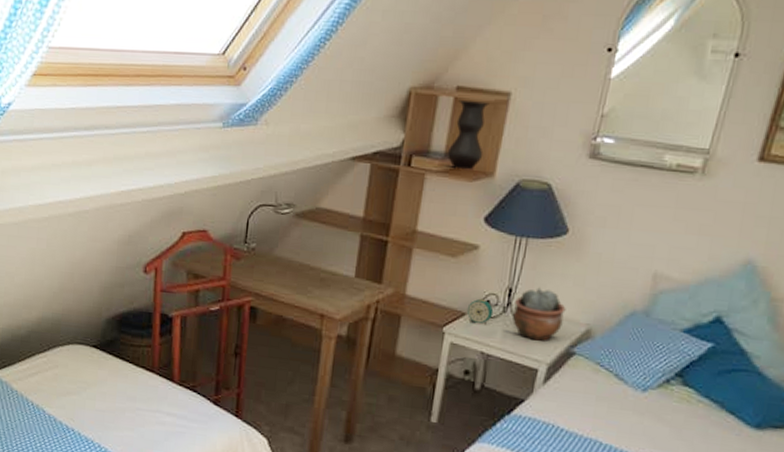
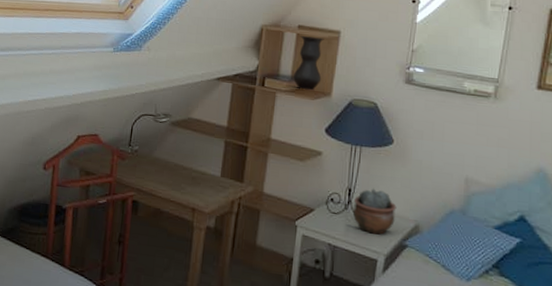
alarm clock: present [466,298,494,325] -> none [314,197,337,220]

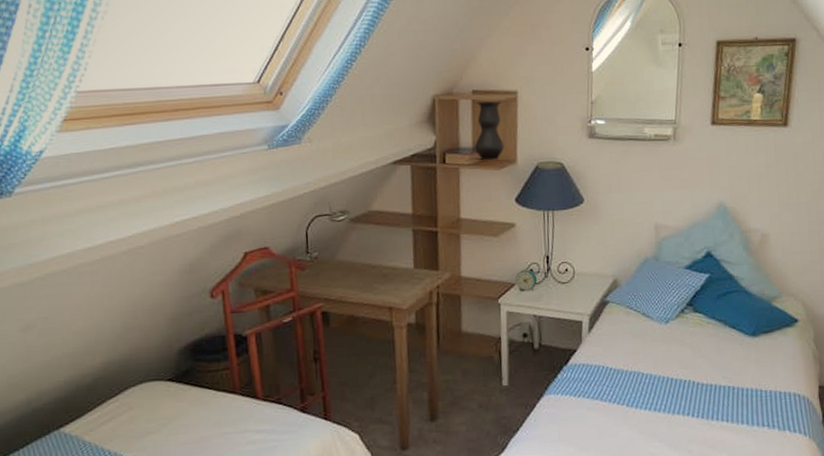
alarm clock: none [314,197,337,220] -> present [515,268,538,291]
potted cactus: present [352,188,397,235] -> none [553,251,595,297]

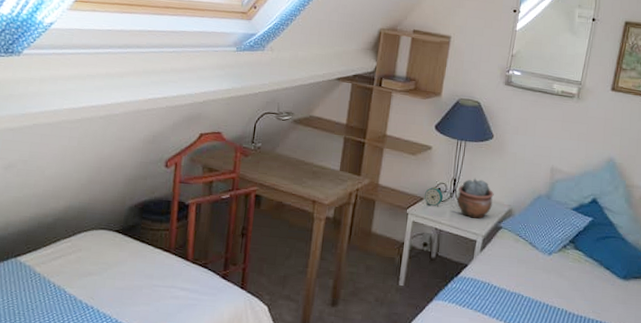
vase: present [474,101,505,161] -> none [407,40,436,91]
potted cactus: none [553,251,595,297] -> present [456,178,494,219]

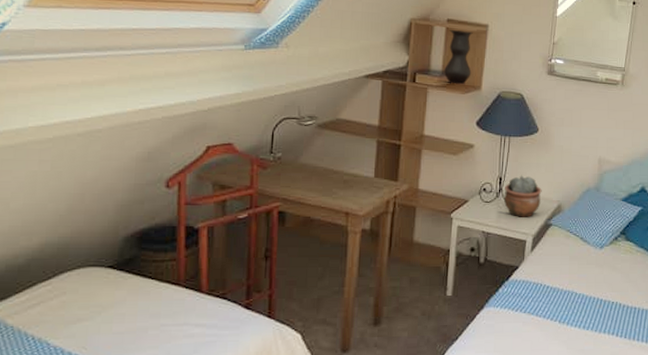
vase: none [407,40,436,91] -> present [443,30,473,85]
alarm clock: present [424,187,444,207] -> none [468,187,489,209]

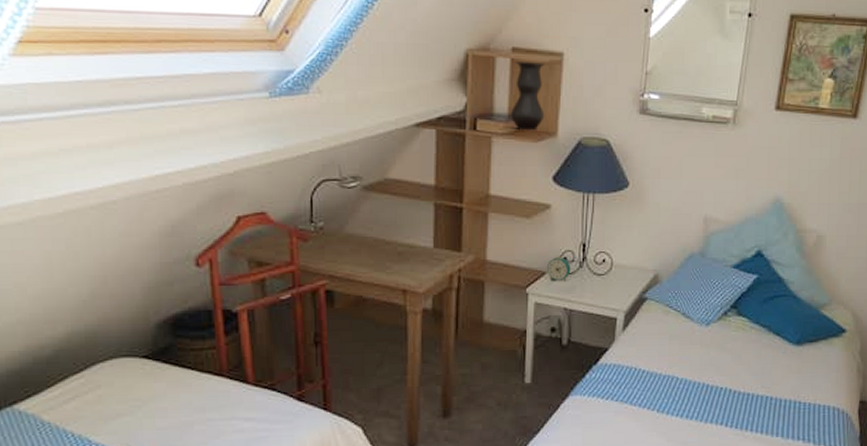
alarm clock: none [468,187,489,209] -> present [546,256,571,282]
potted cactus: present [503,175,542,217] -> none [588,240,635,291]

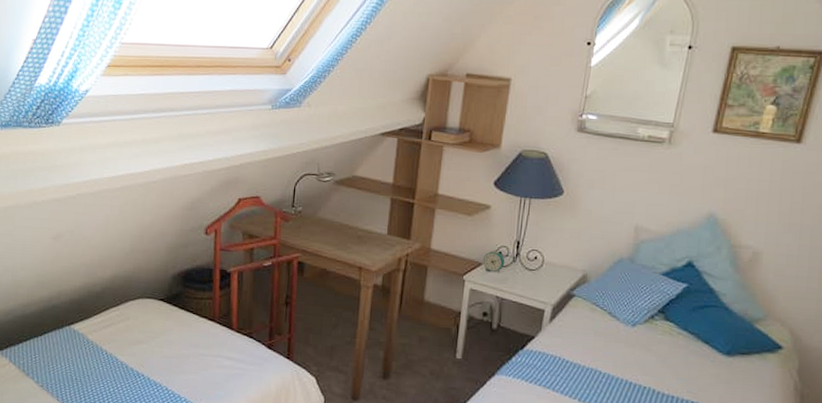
vase: present [510,62,545,131] -> none [460,85,494,143]

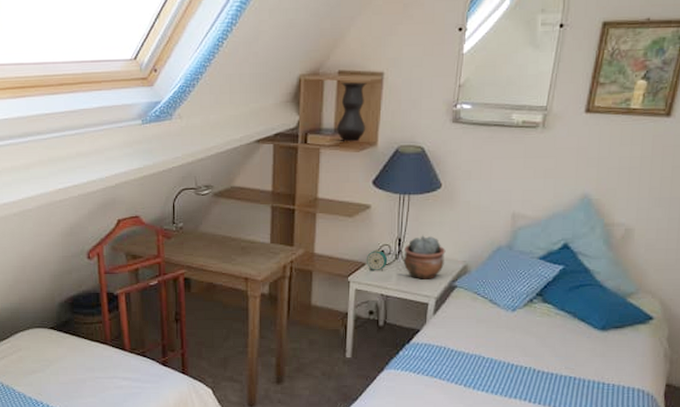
vase: none [460,85,494,143] -> present [336,82,367,142]
potted cactus: none [520,240,565,286] -> present [403,235,446,280]

